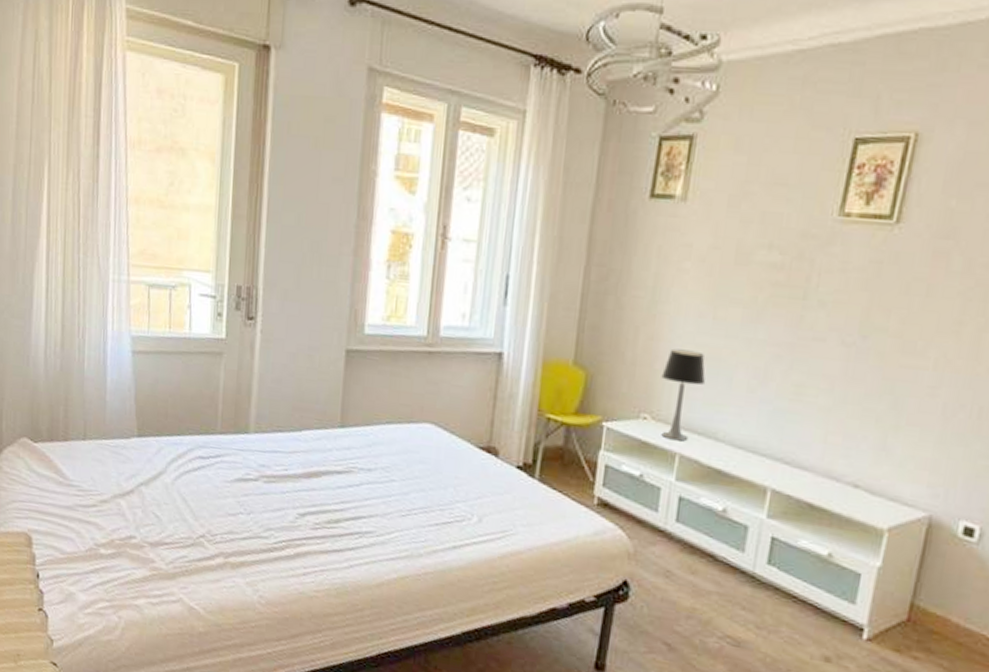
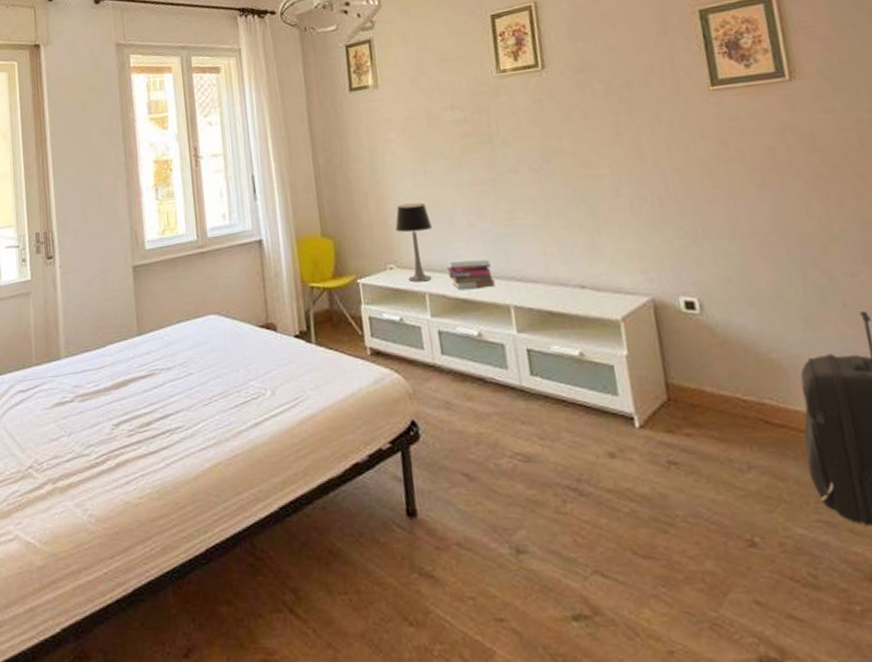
books: none [707,425,760,463] -> present [447,259,495,289]

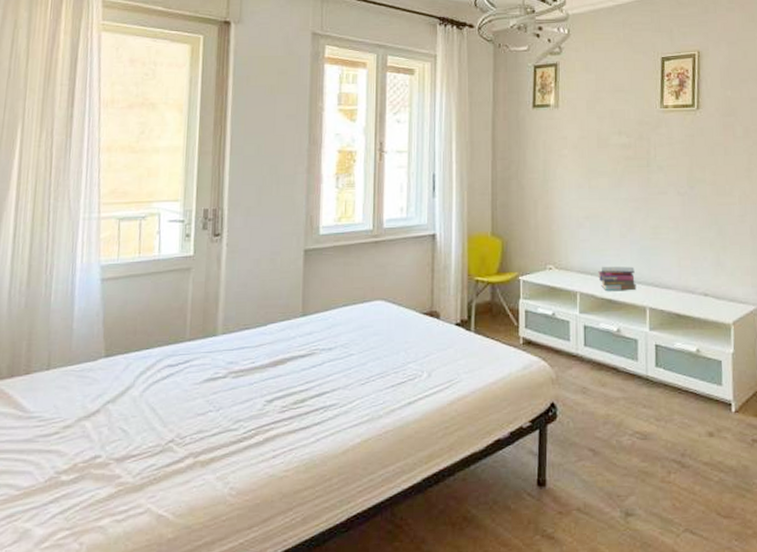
table lamp: present [395,202,432,283] -> none [558,213,590,282]

